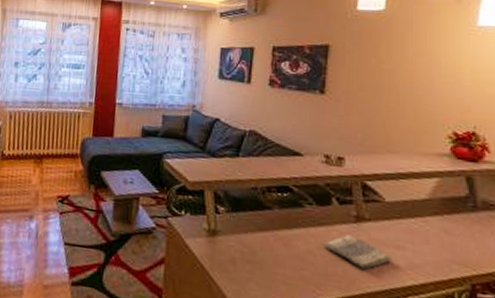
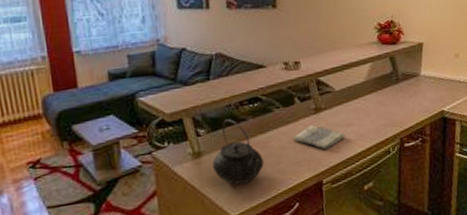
teapot: none [226,203,285,281] -> present [212,119,264,185]

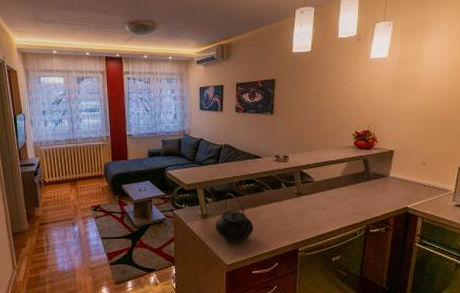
dish towel: present [292,125,346,149] -> none [277,206,320,225]

